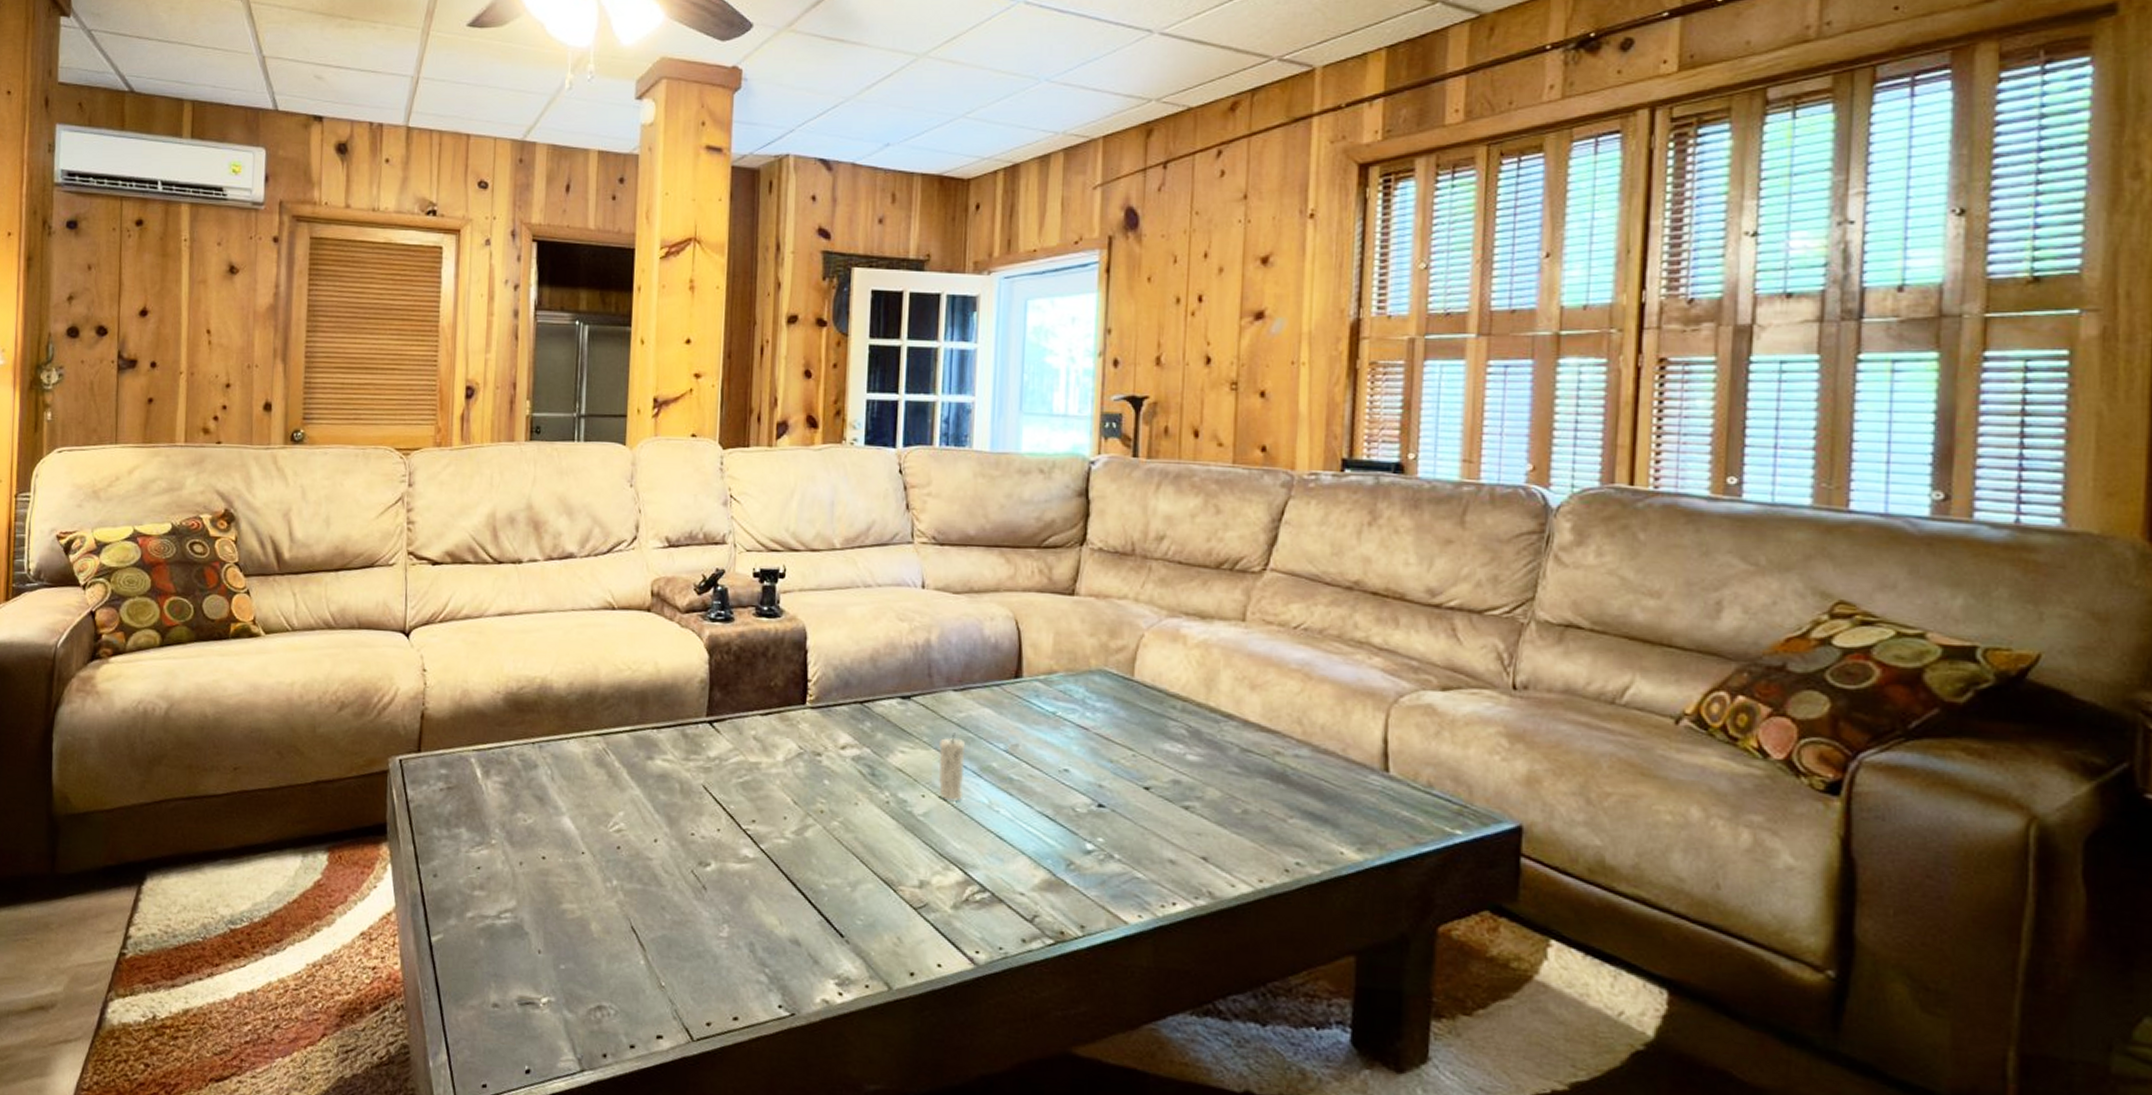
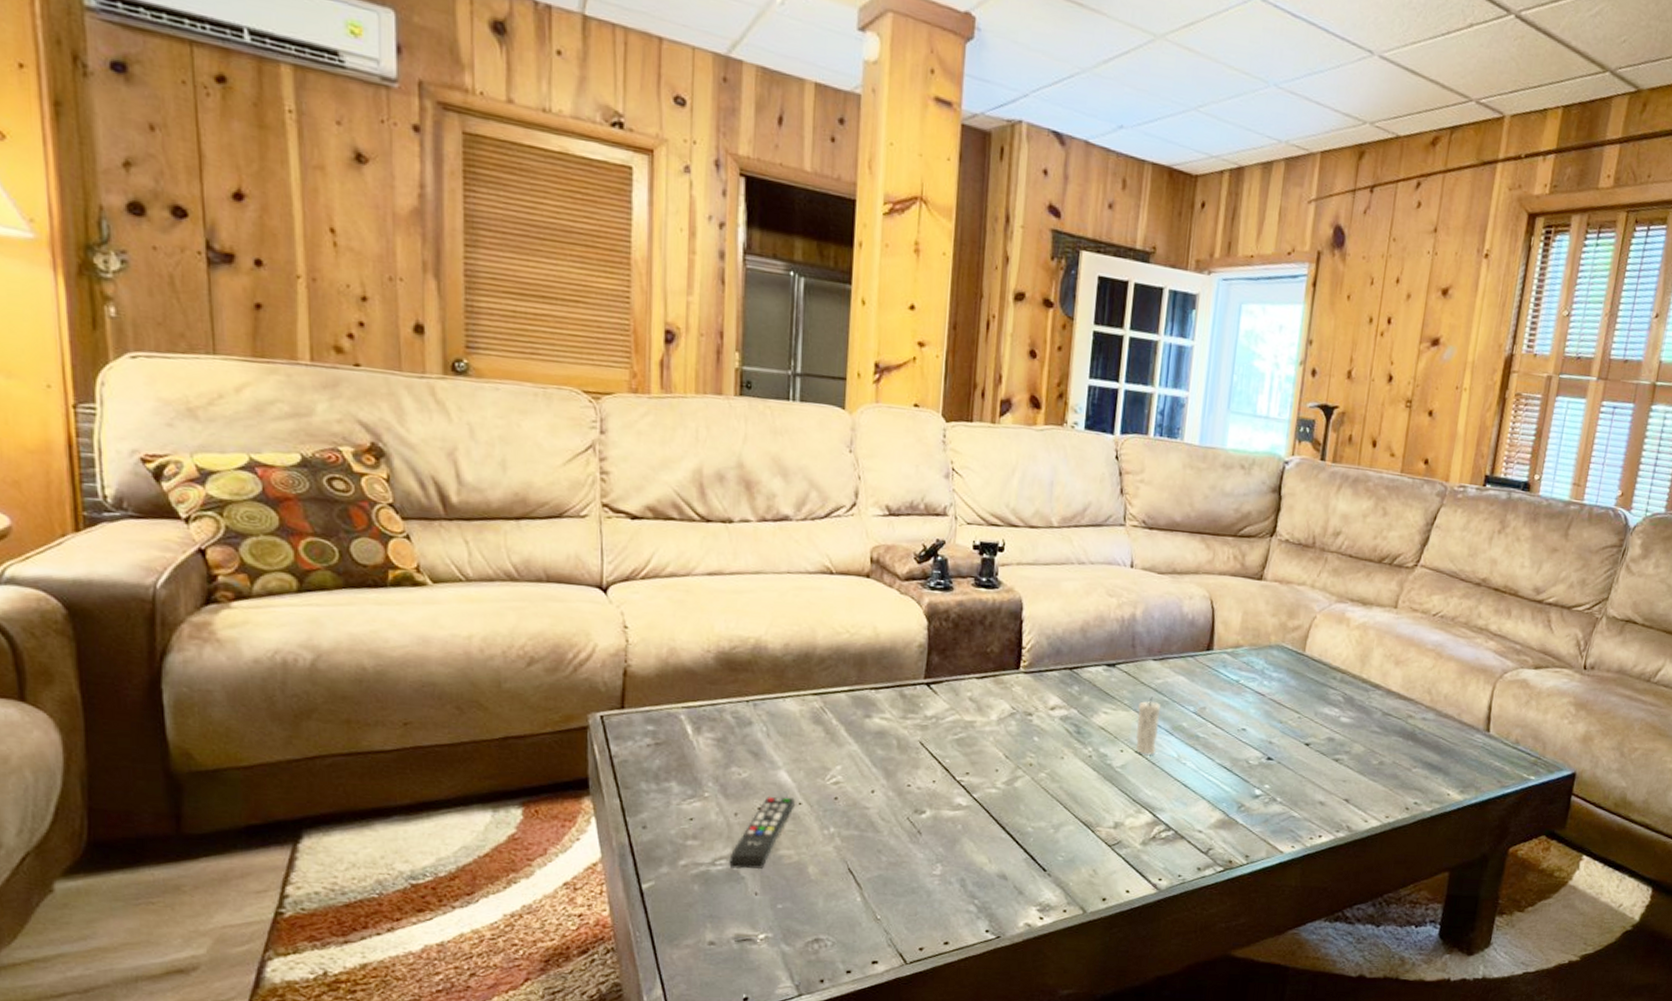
remote control: none [514,844,578,925] -> present [729,796,795,870]

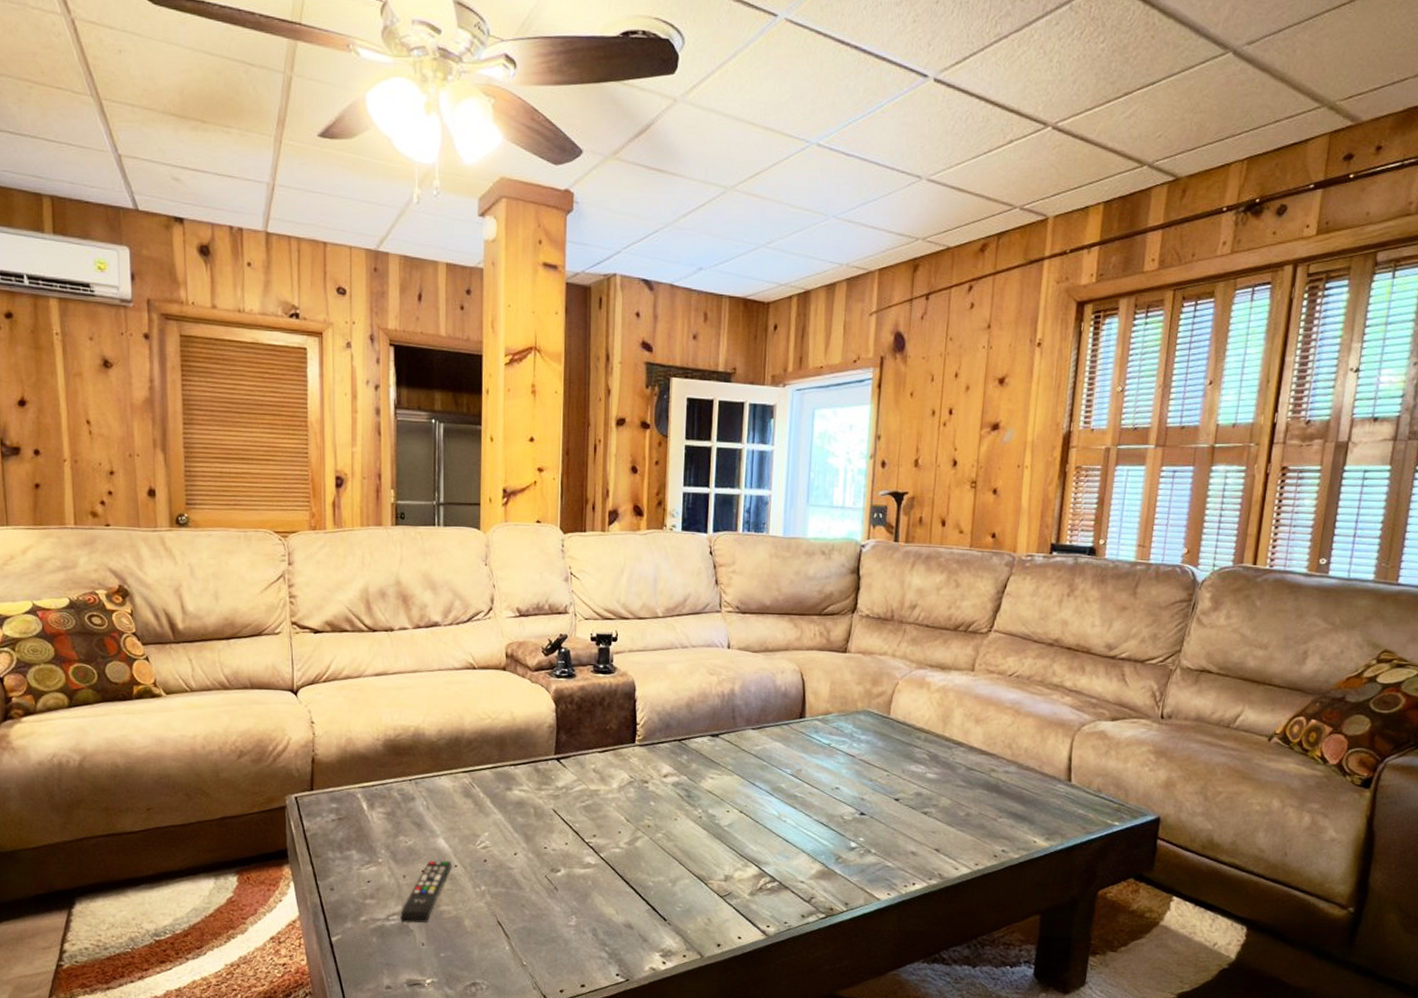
candle: present [1136,696,1161,755] -> none [740,762,761,814]

